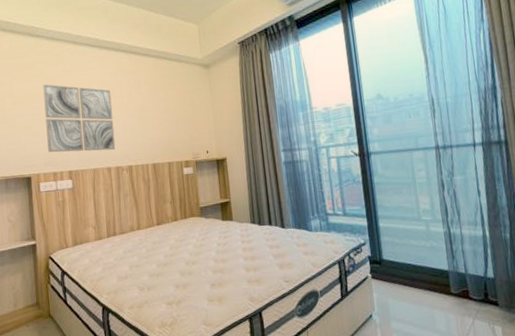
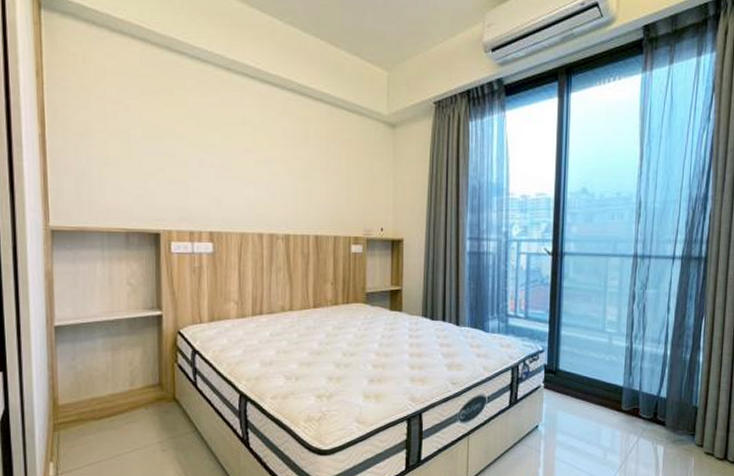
wall art: present [43,84,116,153] -> none [182,118,271,212]

